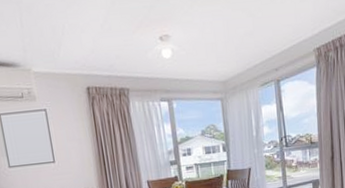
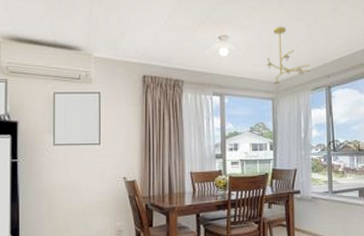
ceiling light fixture: none [212,18,258,85] -> present [266,26,311,86]

